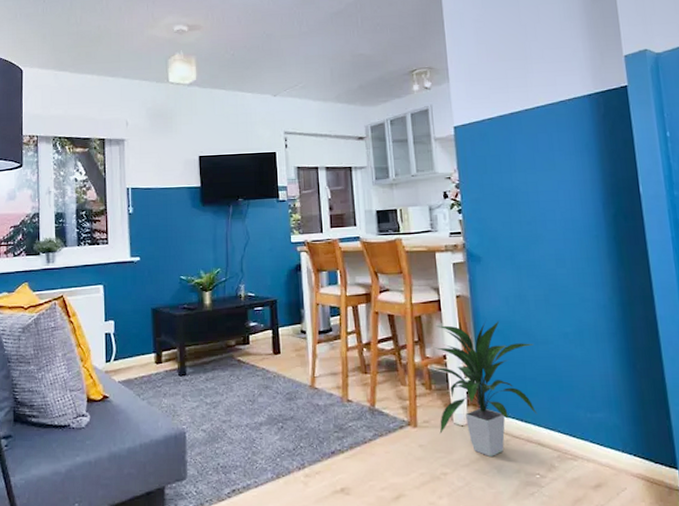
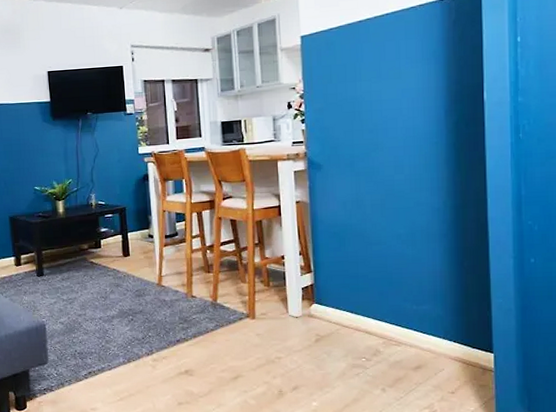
indoor plant: present [435,321,538,457] -> none [274,224,367,343]

